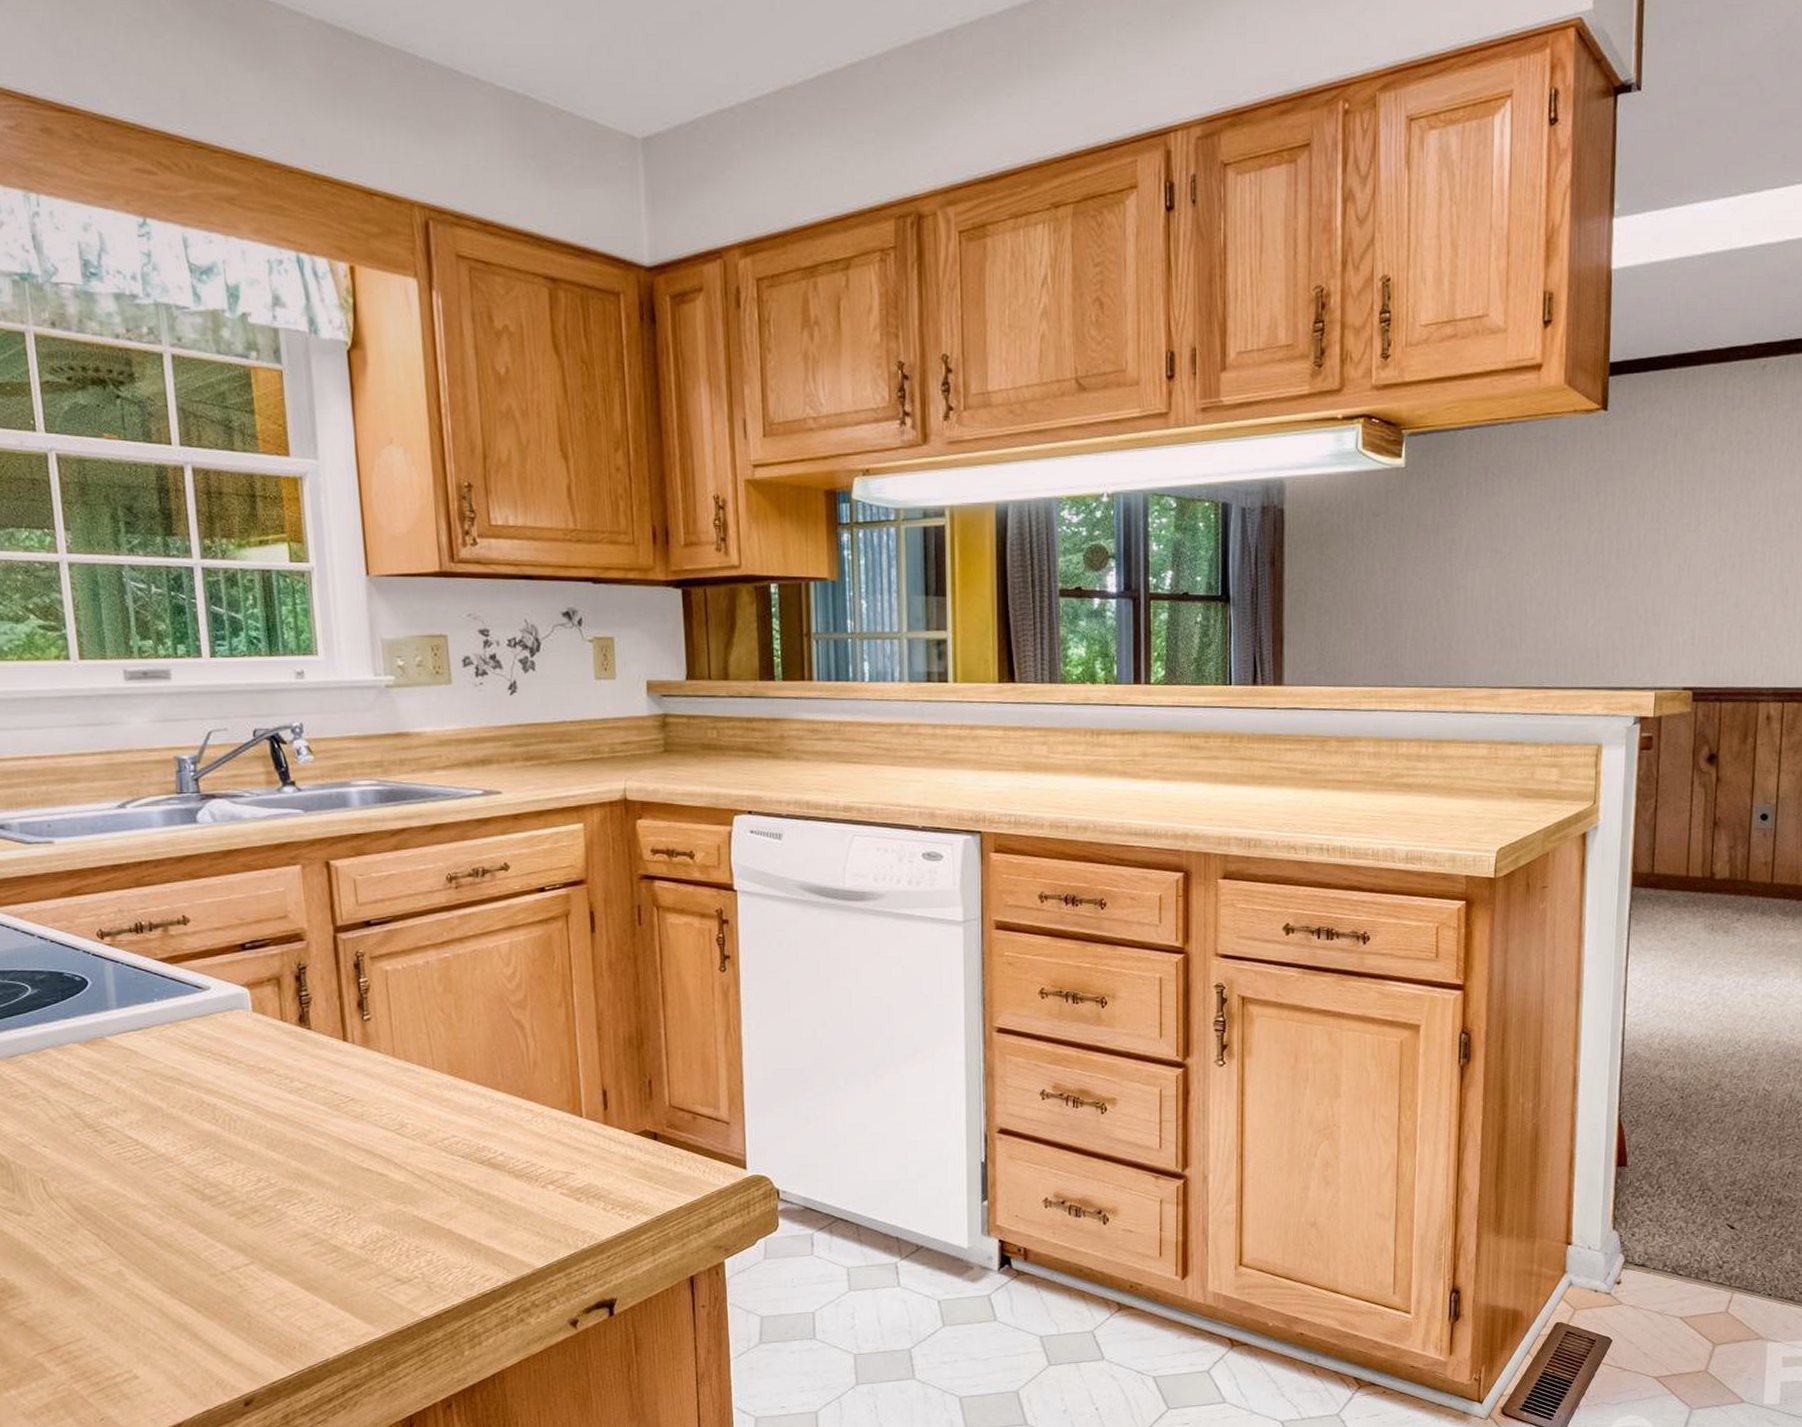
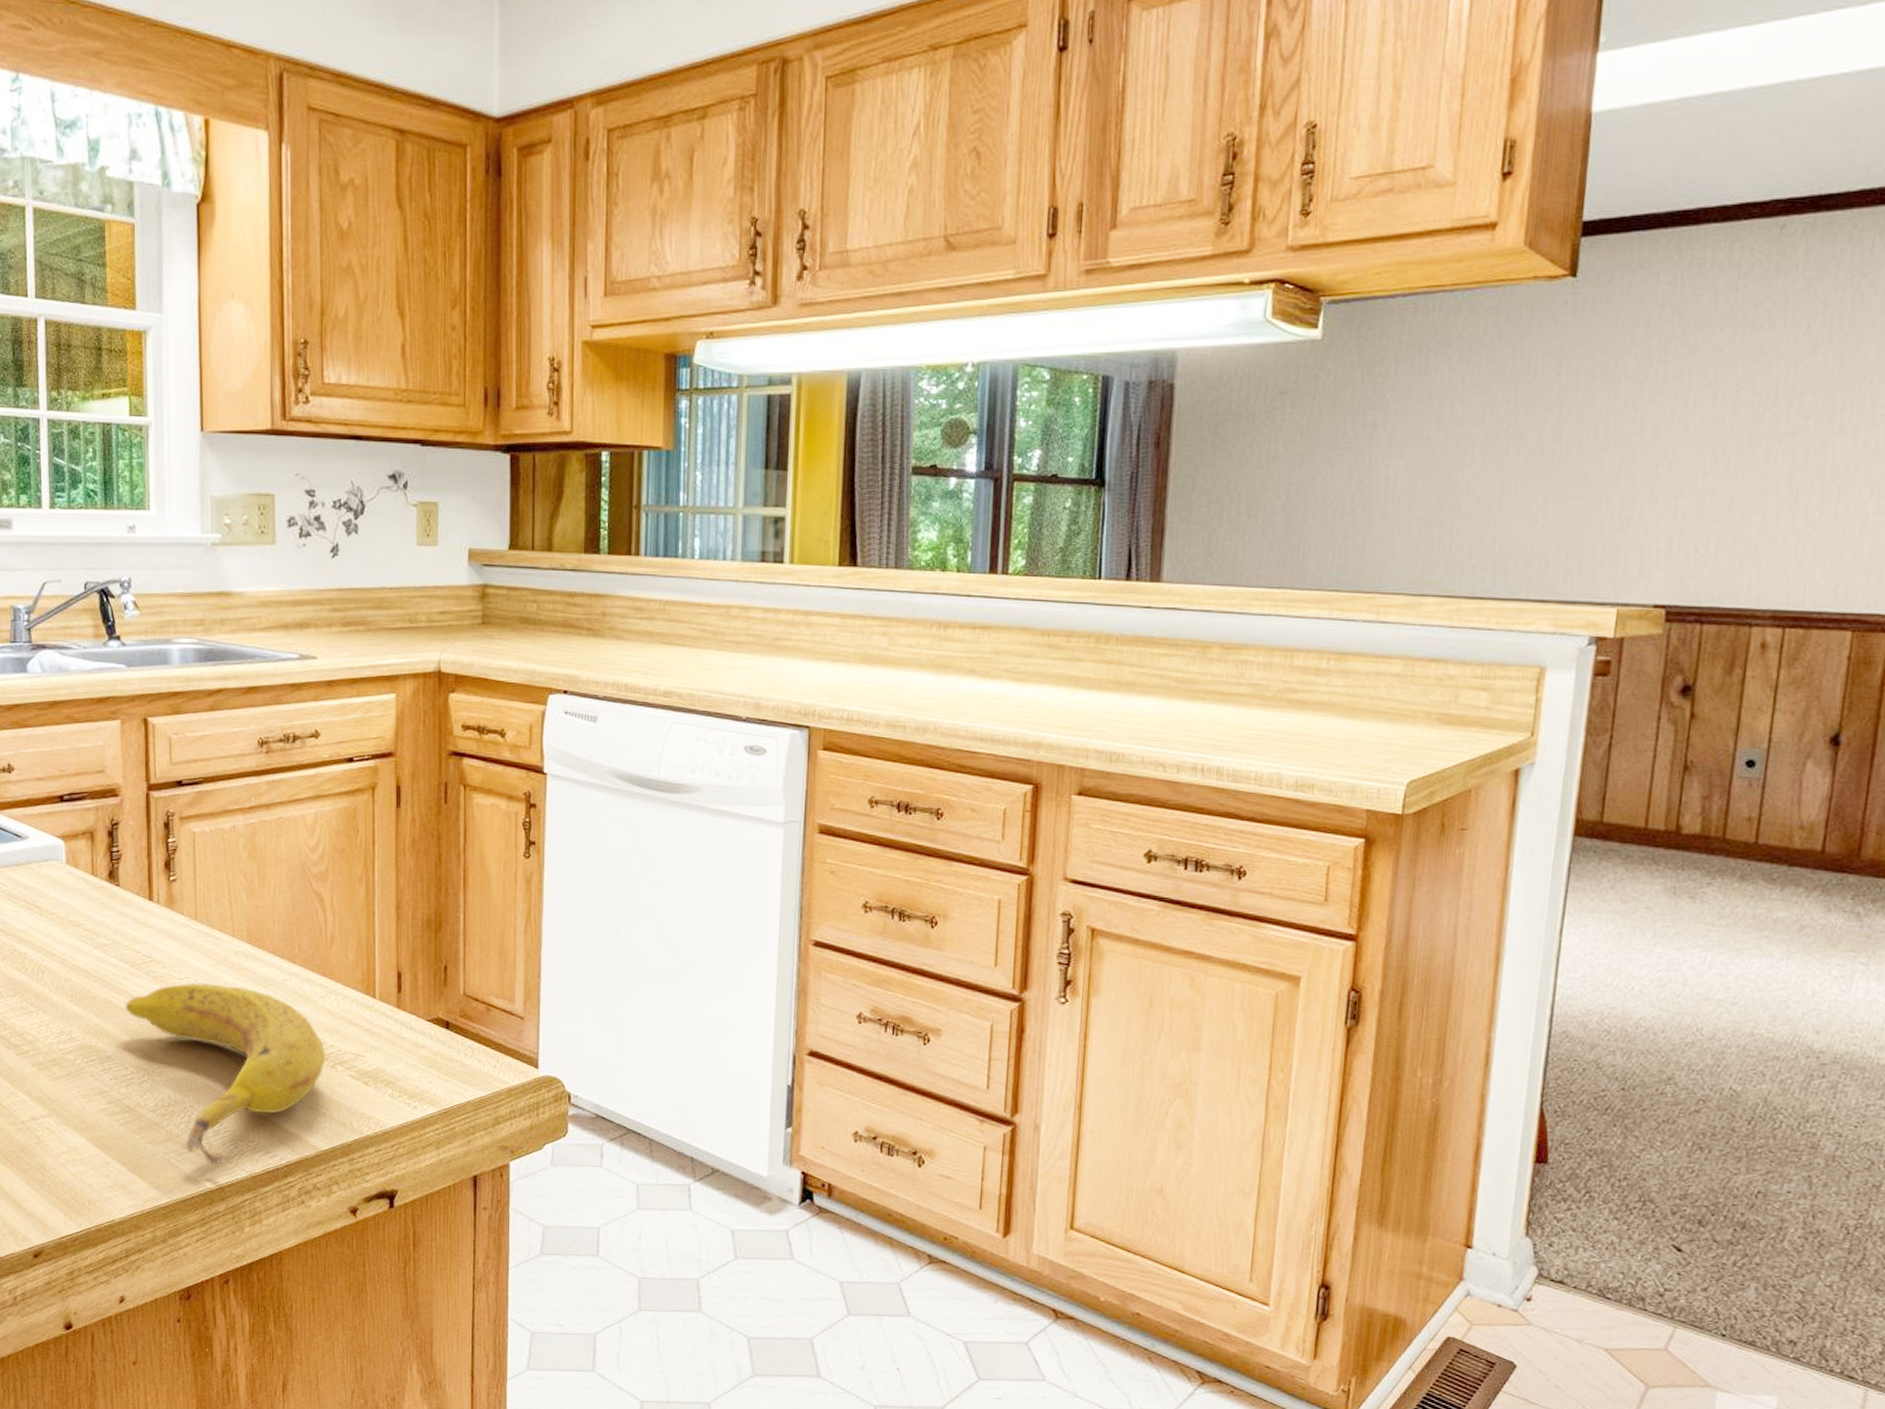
fruit: none [325,1117,536,1294] -> present [125,983,326,1165]

